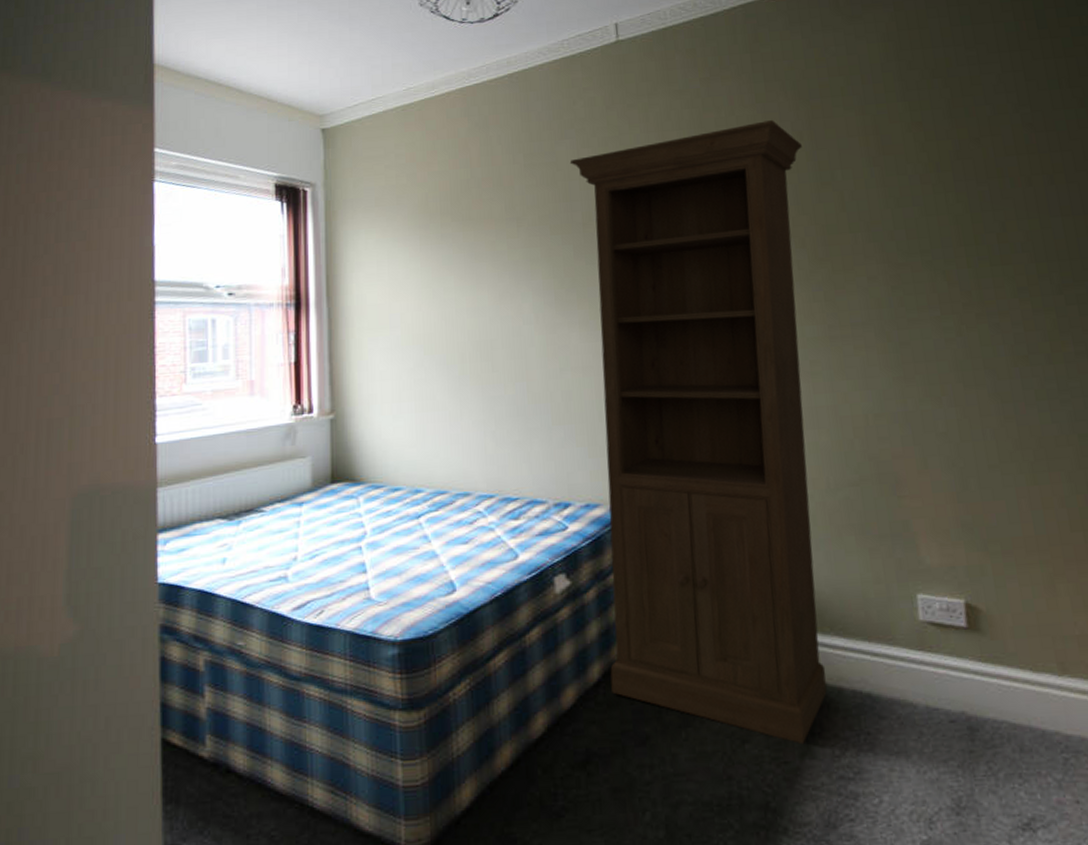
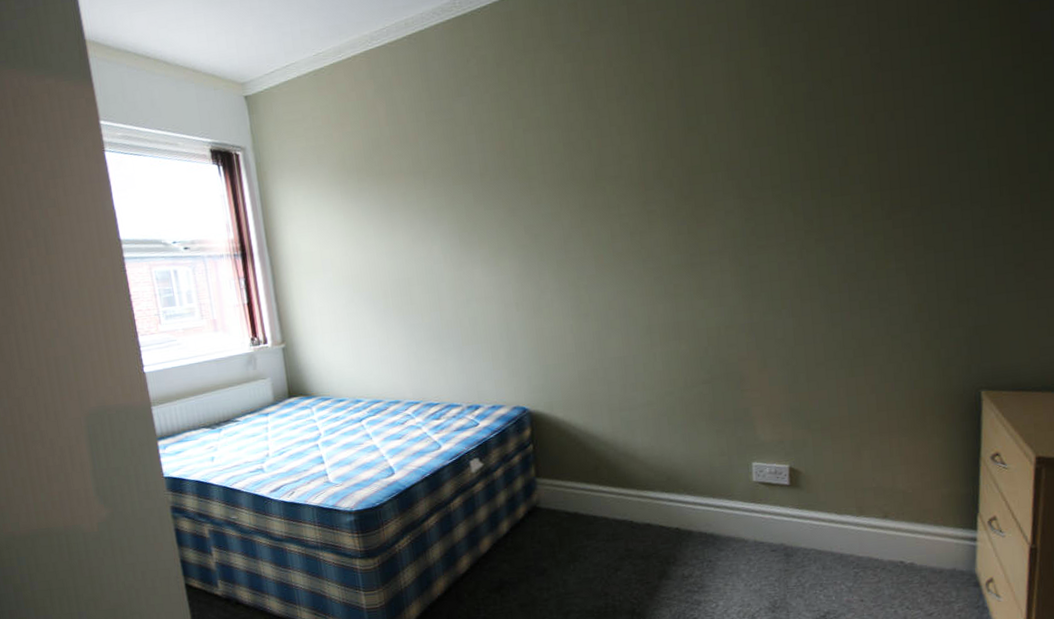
bookcase: present [569,119,827,744] -> none [466,69,680,570]

